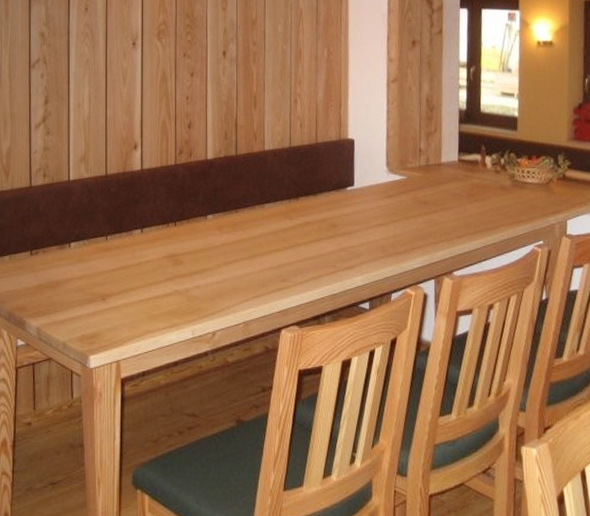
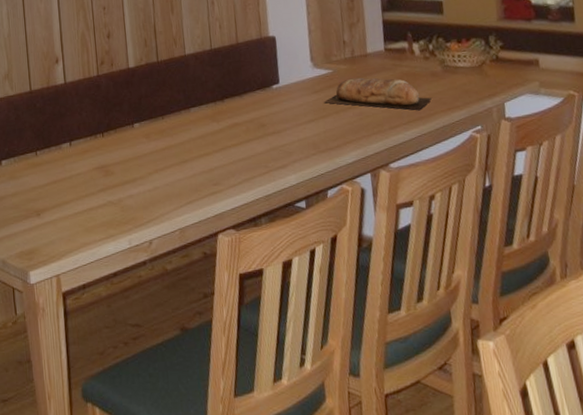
bread loaf: none [395,186,500,222] -> present [323,77,433,111]

